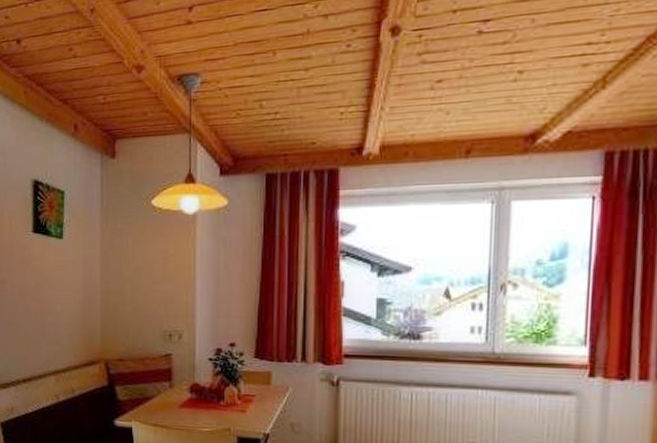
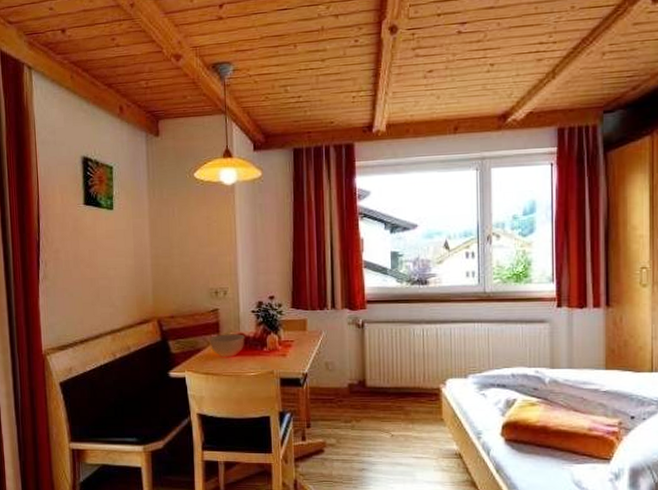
bowl: none [160,382,200,410] -> present [209,334,245,358]

